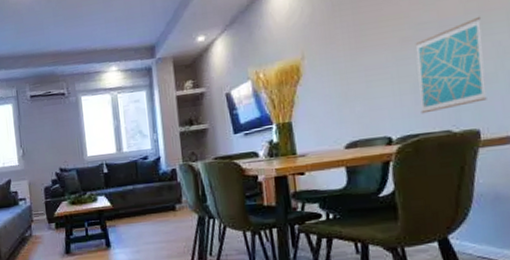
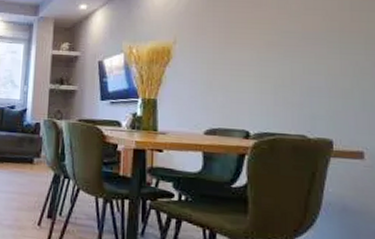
wall art: present [415,16,487,114] -> none [279,35,342,115]

